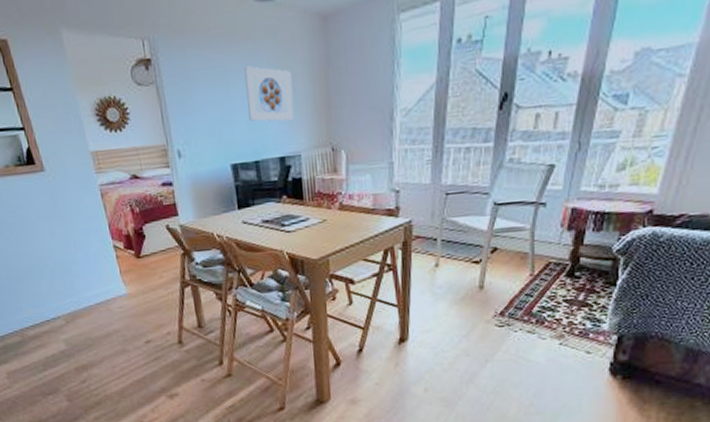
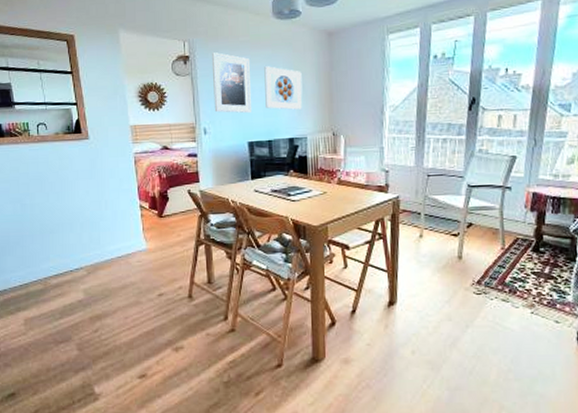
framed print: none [177,51,233,130] -> present [211,51,251,114]

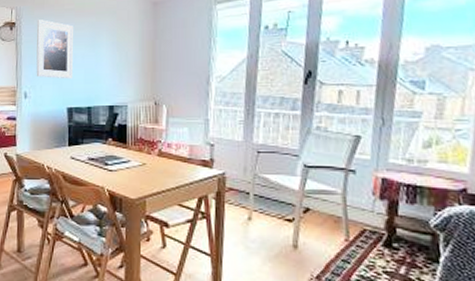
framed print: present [264,66,303,111] -> none [87,33,125,78]

